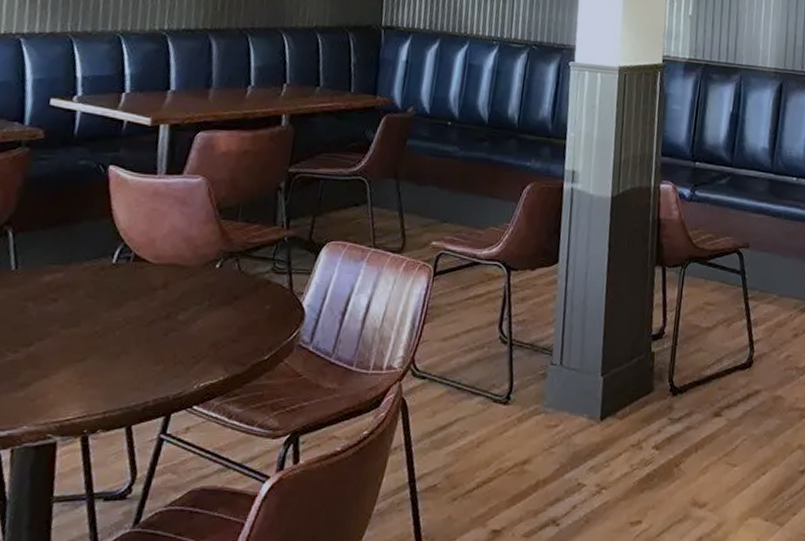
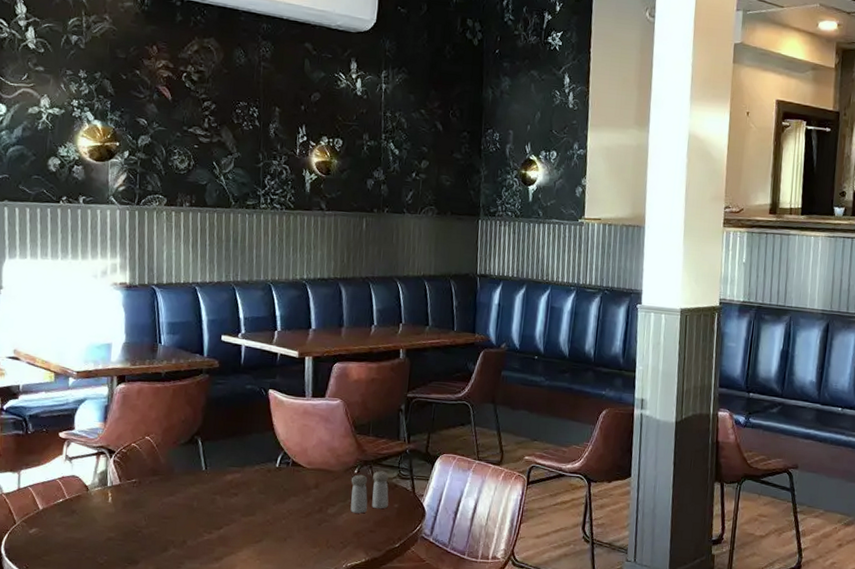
salt and pepper shaker: none [208,264,260,319] -> present [350,470,389,514]

